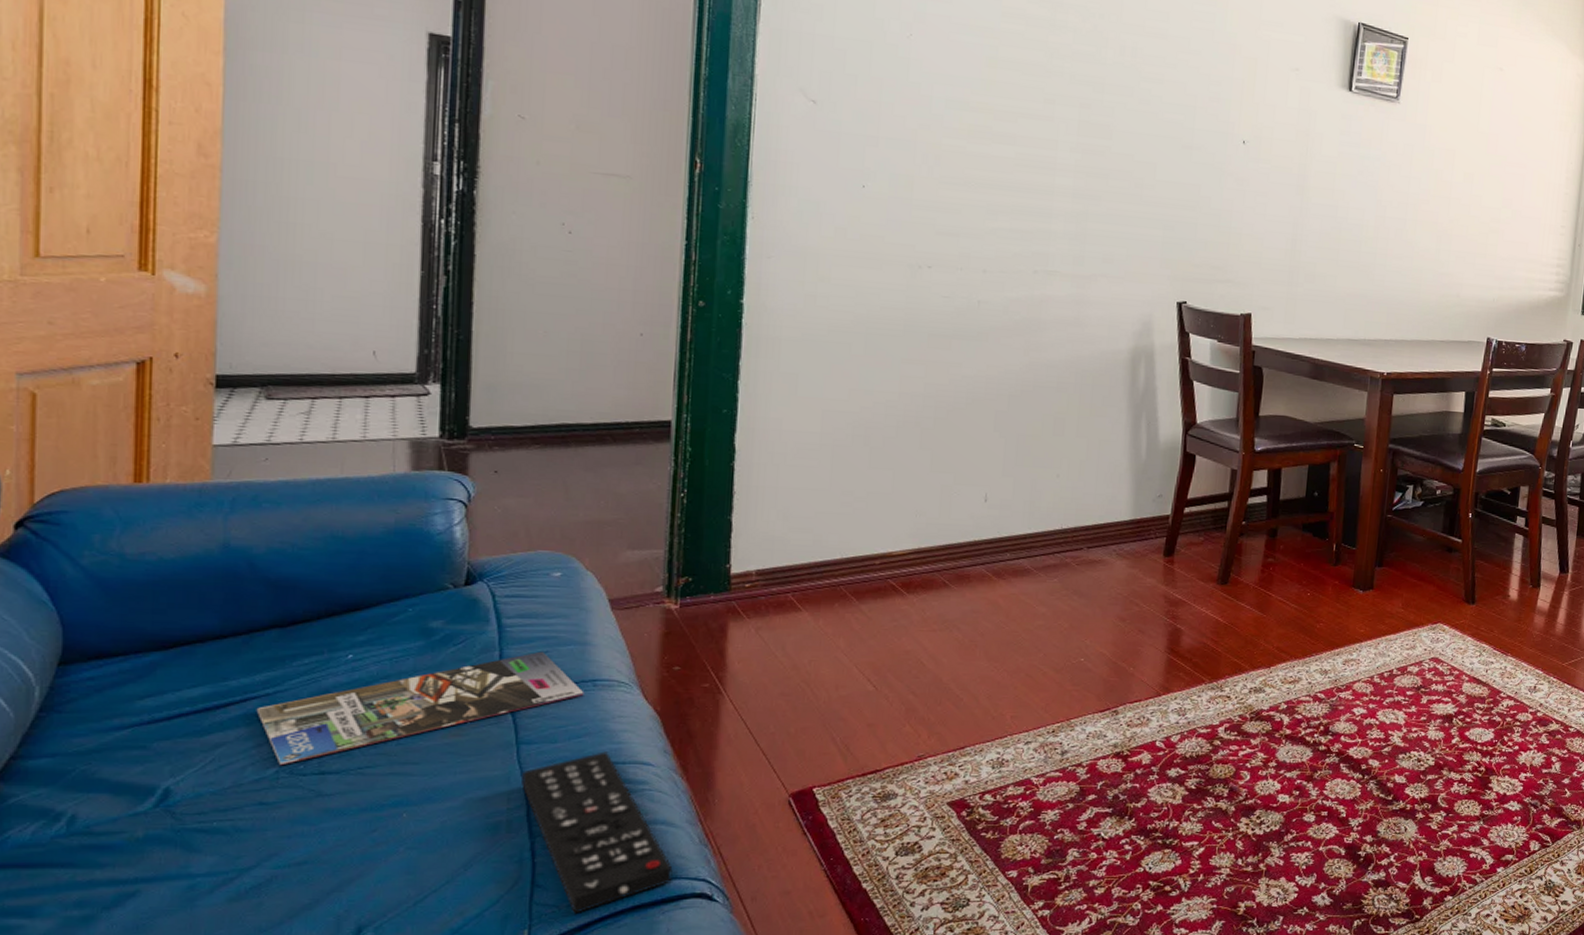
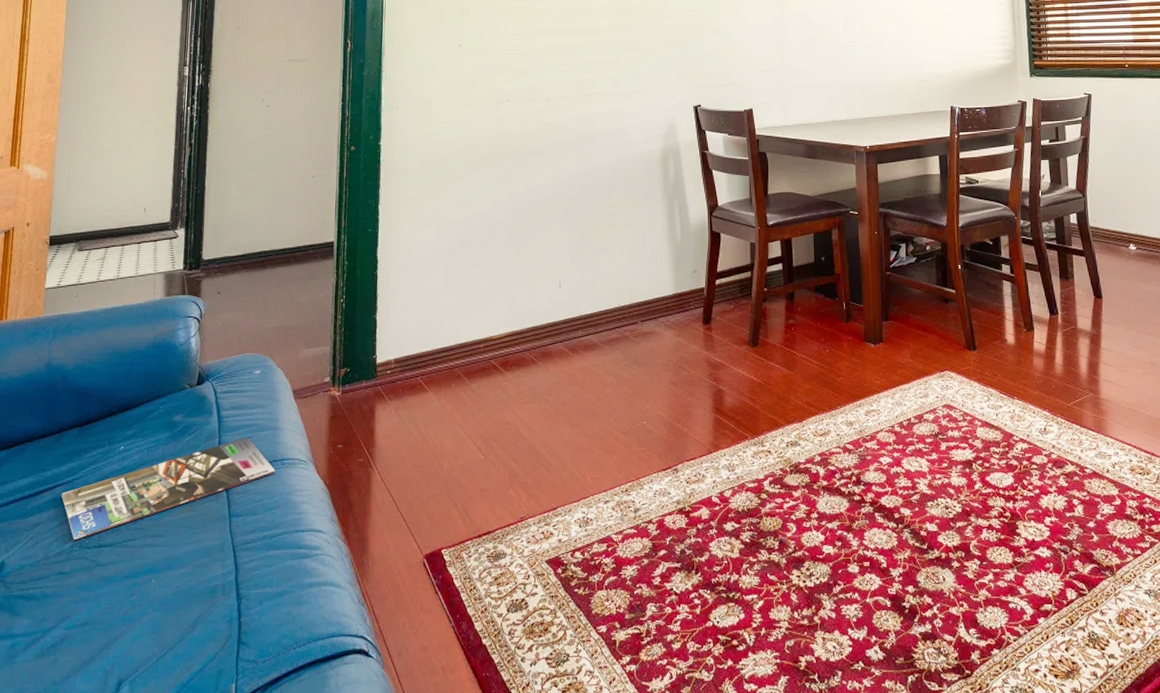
remote control: present [520,751,673,914] -> none [231,521,339,669]

